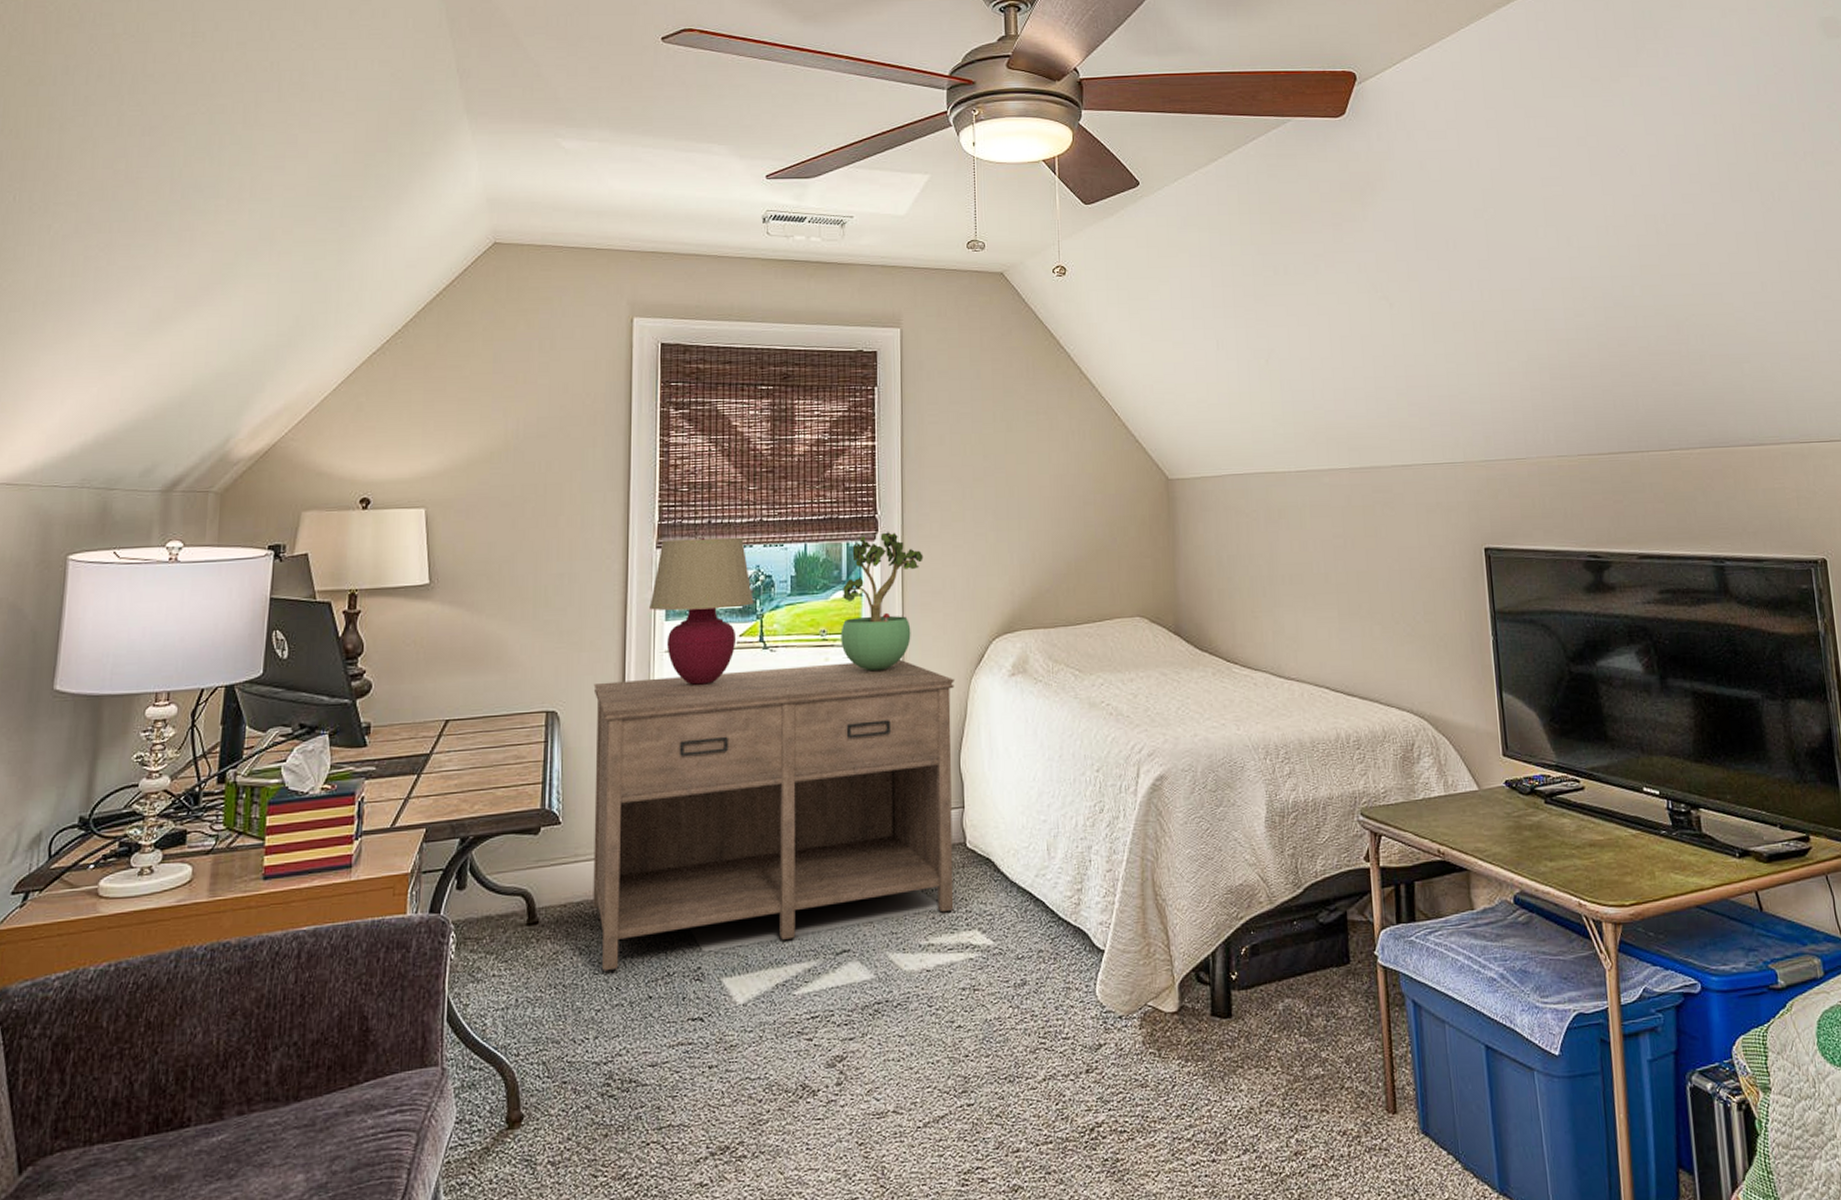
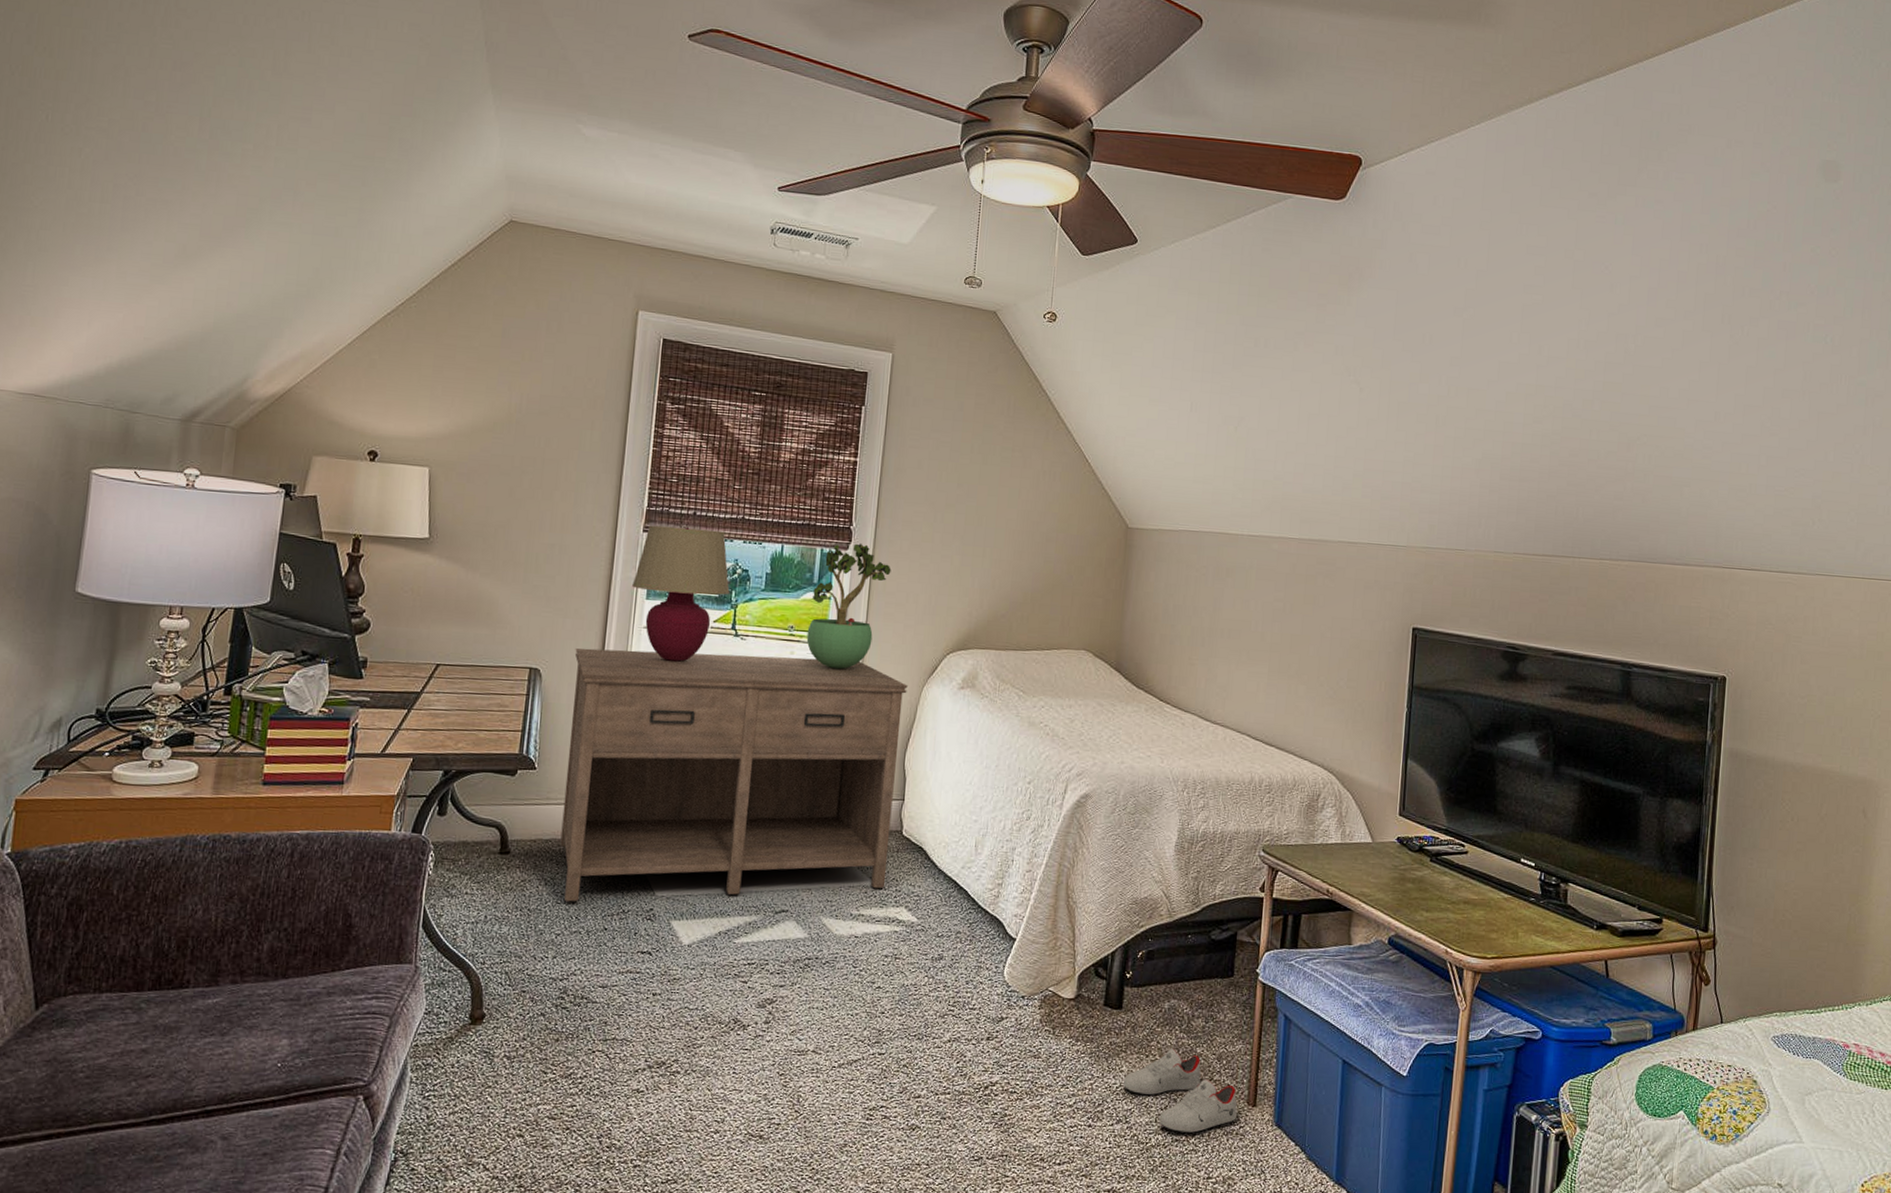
shoe: none [1245,1055,1377,1155] -> present [1123,1048,1238,1133]

